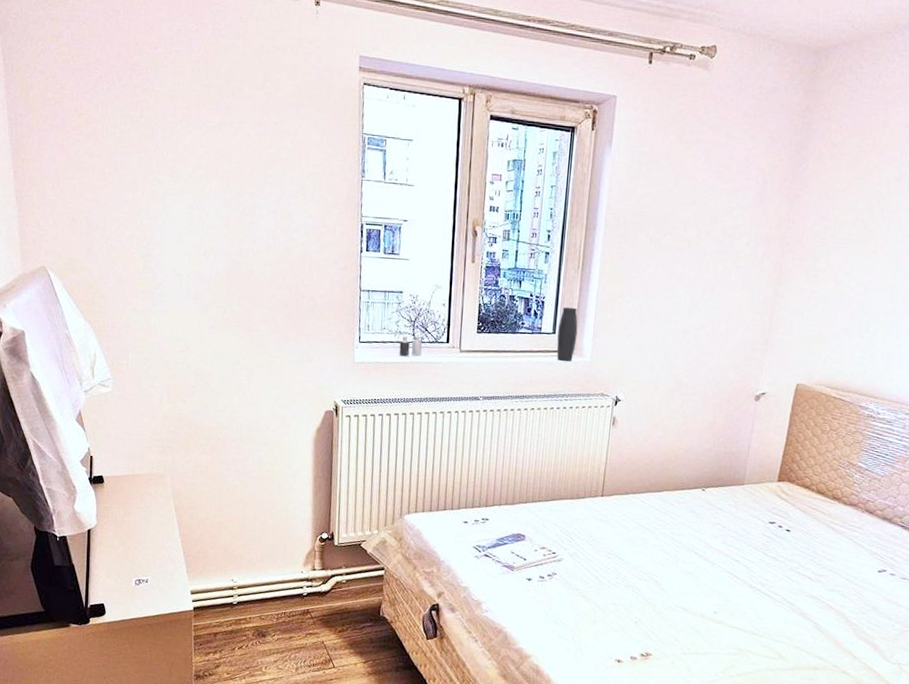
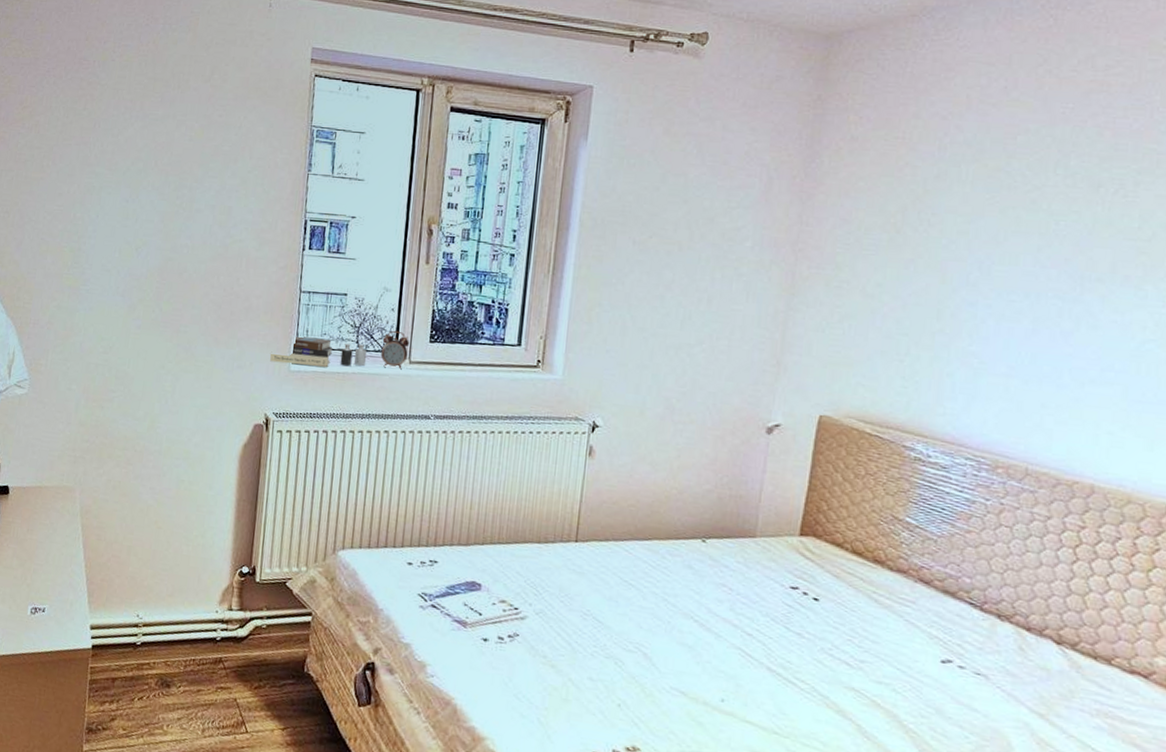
books: none [336,331,392,358] -> present [270,337,333,367]
alarm clock: none [434,323,460,358] -> present [380,330,410,370]
vase: present [556,306,578,362] -> none [522,315,548,380]

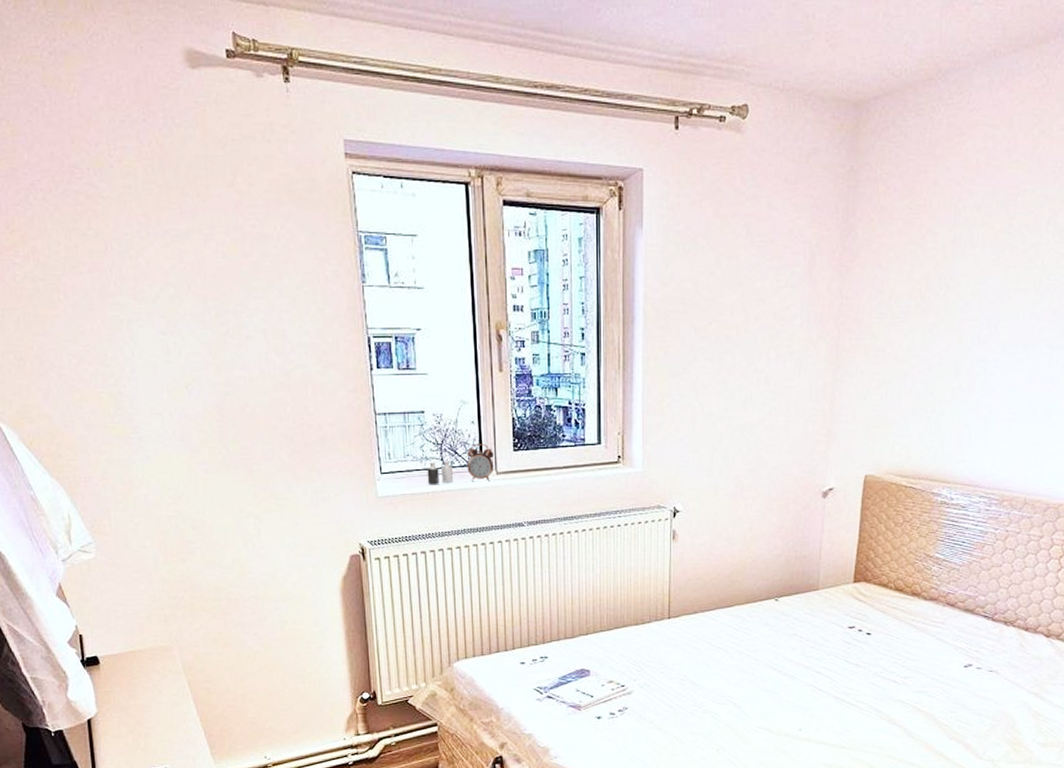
books: present [270,337,333,367] -> none [355,460,419,490]

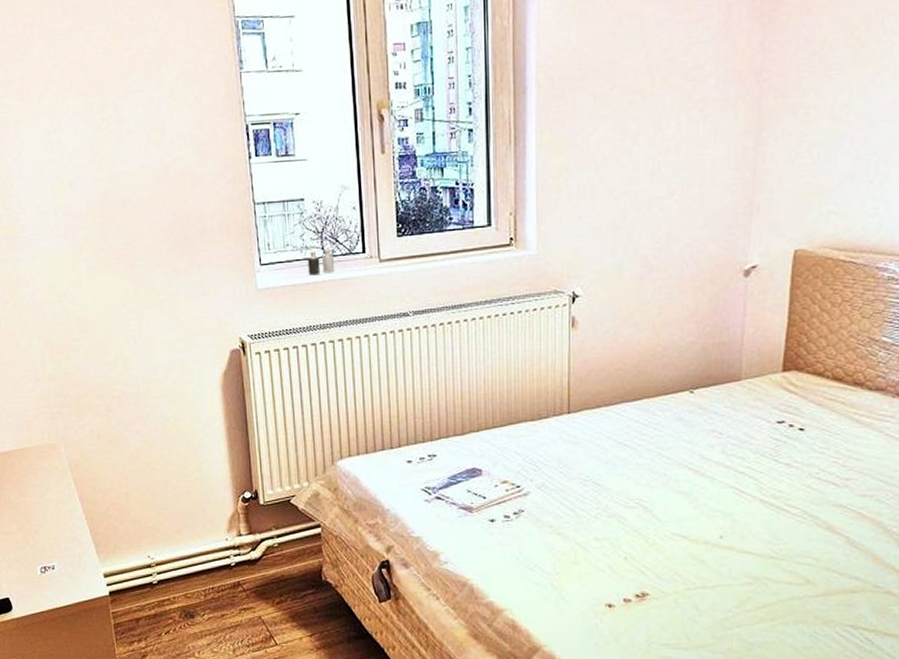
alarm clock: present [466,443,495,482] -> none [348,229,377,270]

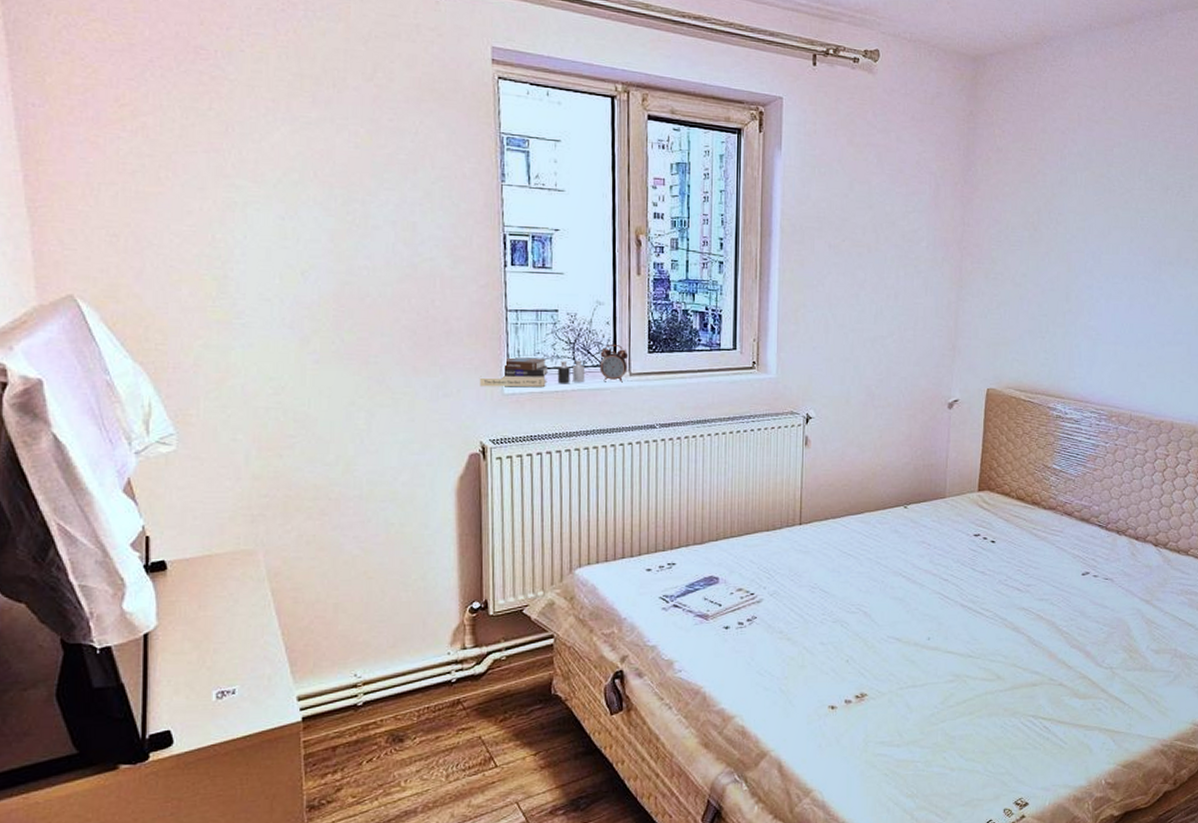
books: none [235,250,299,283] -> present [480,357,549,388]
alarm clock: none [348,229,377,270] -> present [599,343,629,383]

